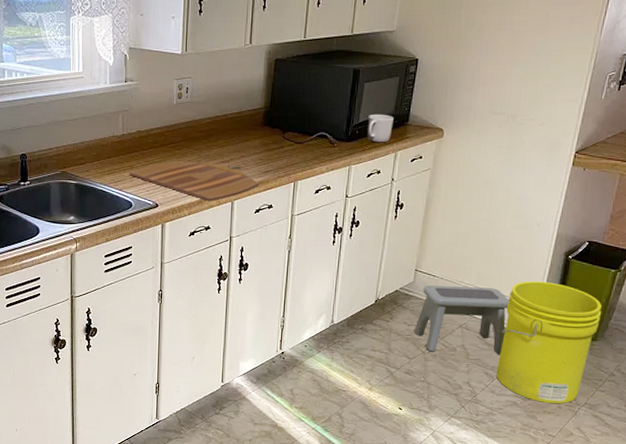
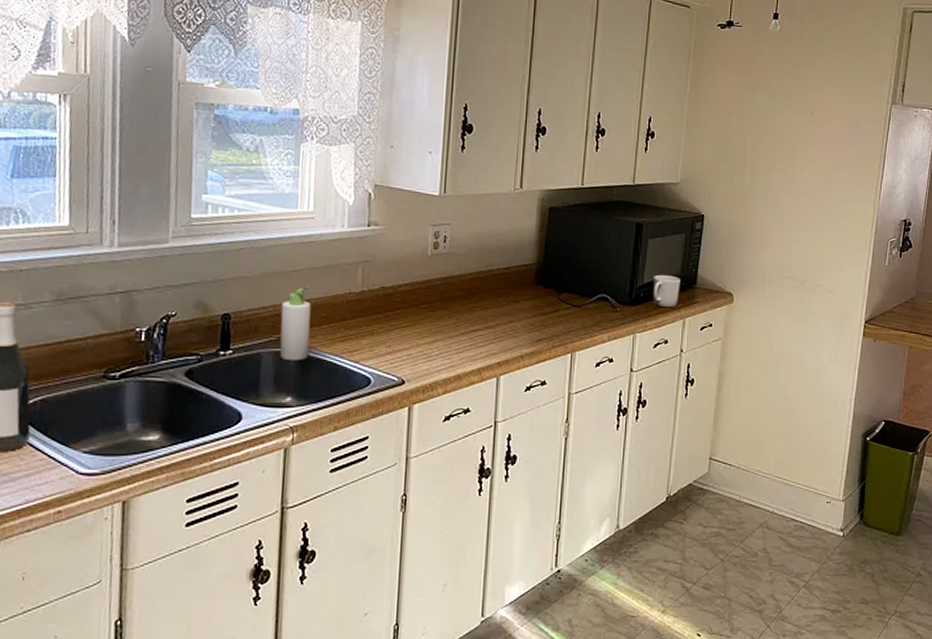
bottle: none [62,132,85,190] -> present [279,286,311,362]
cutting board: present [129,161,260,202] -> none [369,325,531,377]
step stool: present [414,285,509,355] -> none [711,477,810,559]
bucket: present [496,281,602,404] -> none [801,468,904,615]

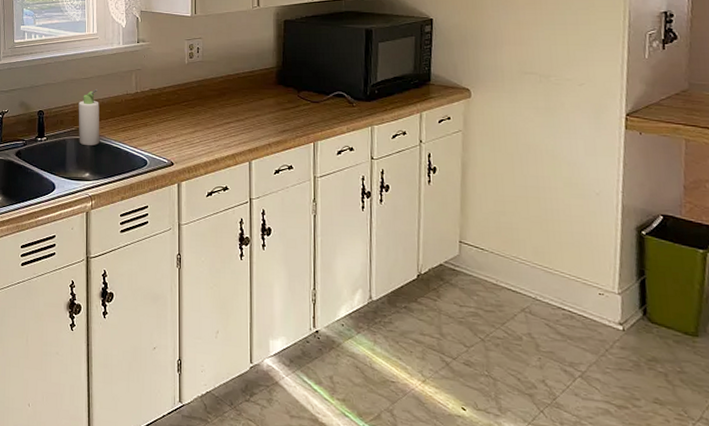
mug: present [652,274,681,308] -> none [385,73,414,103]

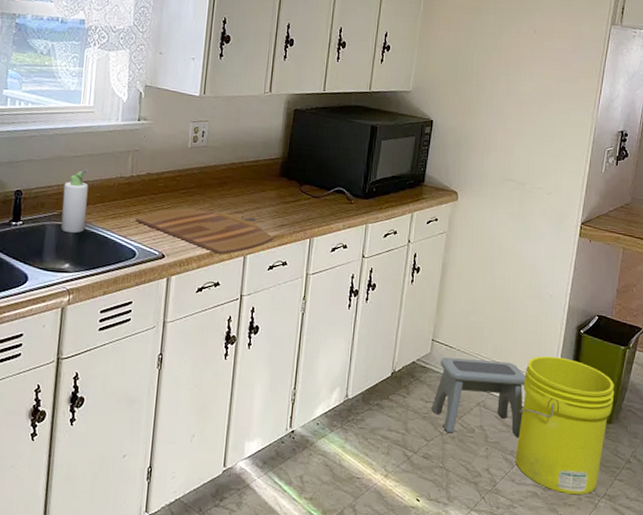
cutting board: none [144,119,277,161] -> present [135,208,274,255]
step stool: none [467,260,580,349] -> present [431,357,526,438]
bucket: none [575,259,698,416] -> present [515,356,615,495]

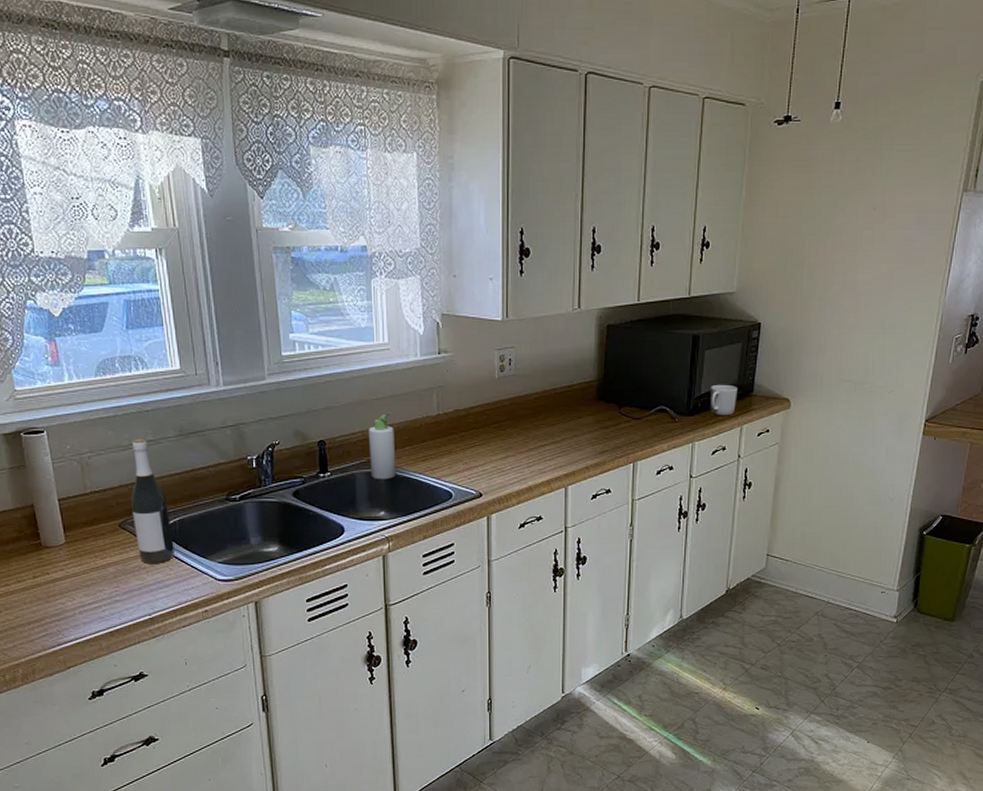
cutting board: present [135,208,274,255] -> none [448,443,596,488]
mug: none [383,172,410,203] -> present [709,384,738,416]
step stool: present [431,357,526,438] -> none [768,570,865,644]
bucket: present [515,356,615,495] -> none [854,561,958,692]

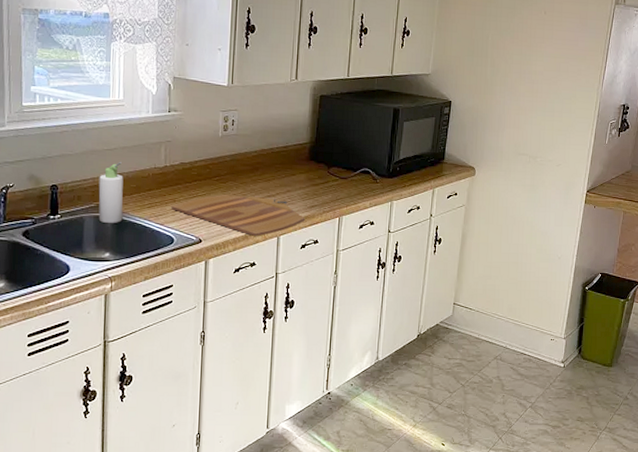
cutting board: none [448,443,596,488] -> present [171,194,306,237]
mug: present [709,384,738,416] -> none [406,151,431,180]

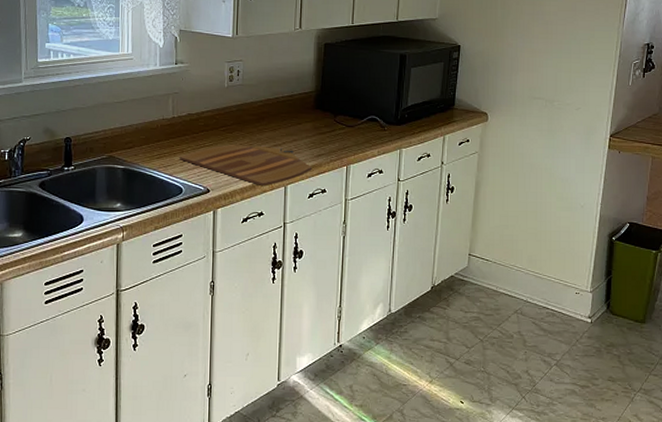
bottle: present [98,162,124,224] -> none [109,114,134,175]

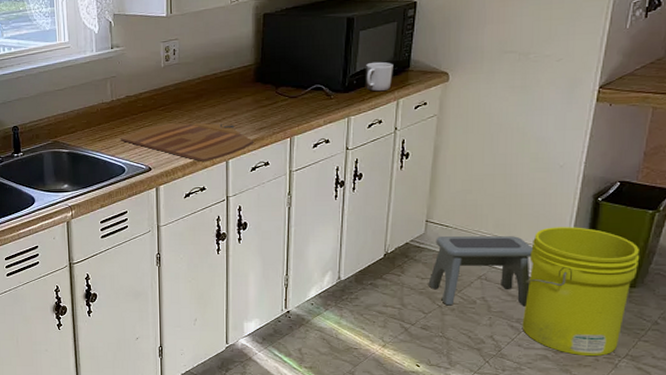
mug: none [415,98,440,127] -> present [365,61,393,92]
step stool: none [471,270,560,341] -> present [428,236,533,307]
bucket: none [553,264,648,391] -> present [522,227,640,357]

